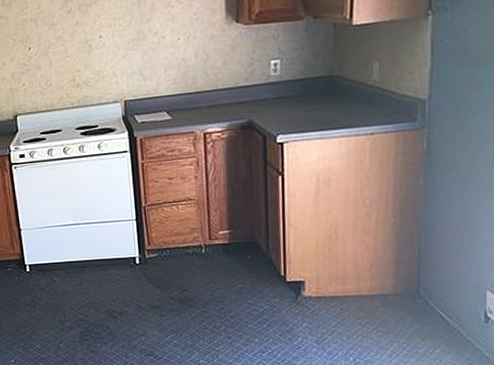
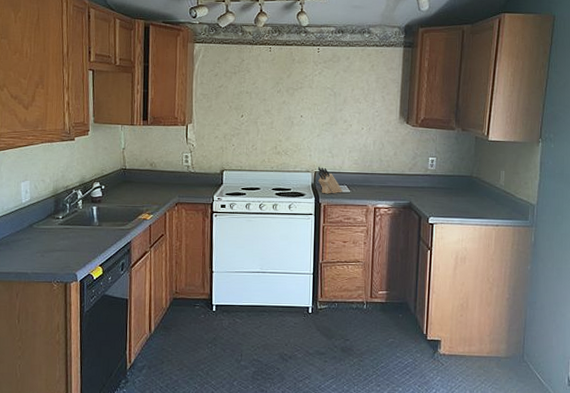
knife block: none [127,94,161,126] -> present [317,167,342,194]

